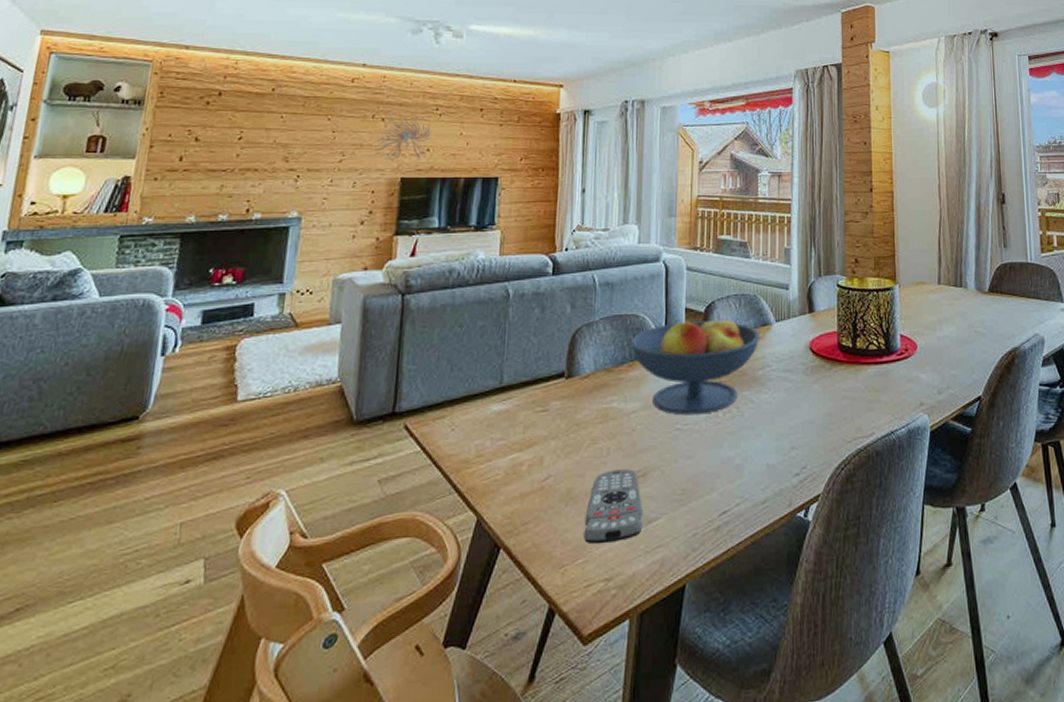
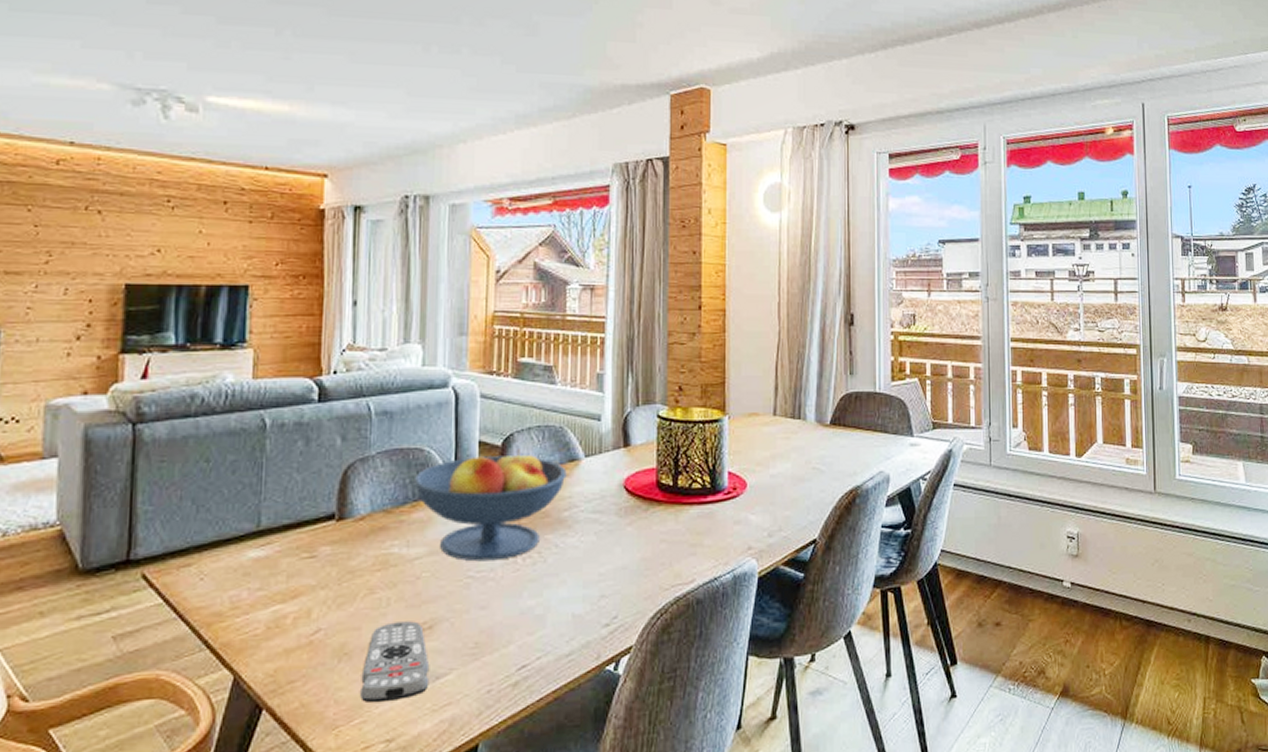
wall sculpture: present [375,116,433,162] -> none [90,208,164,266]

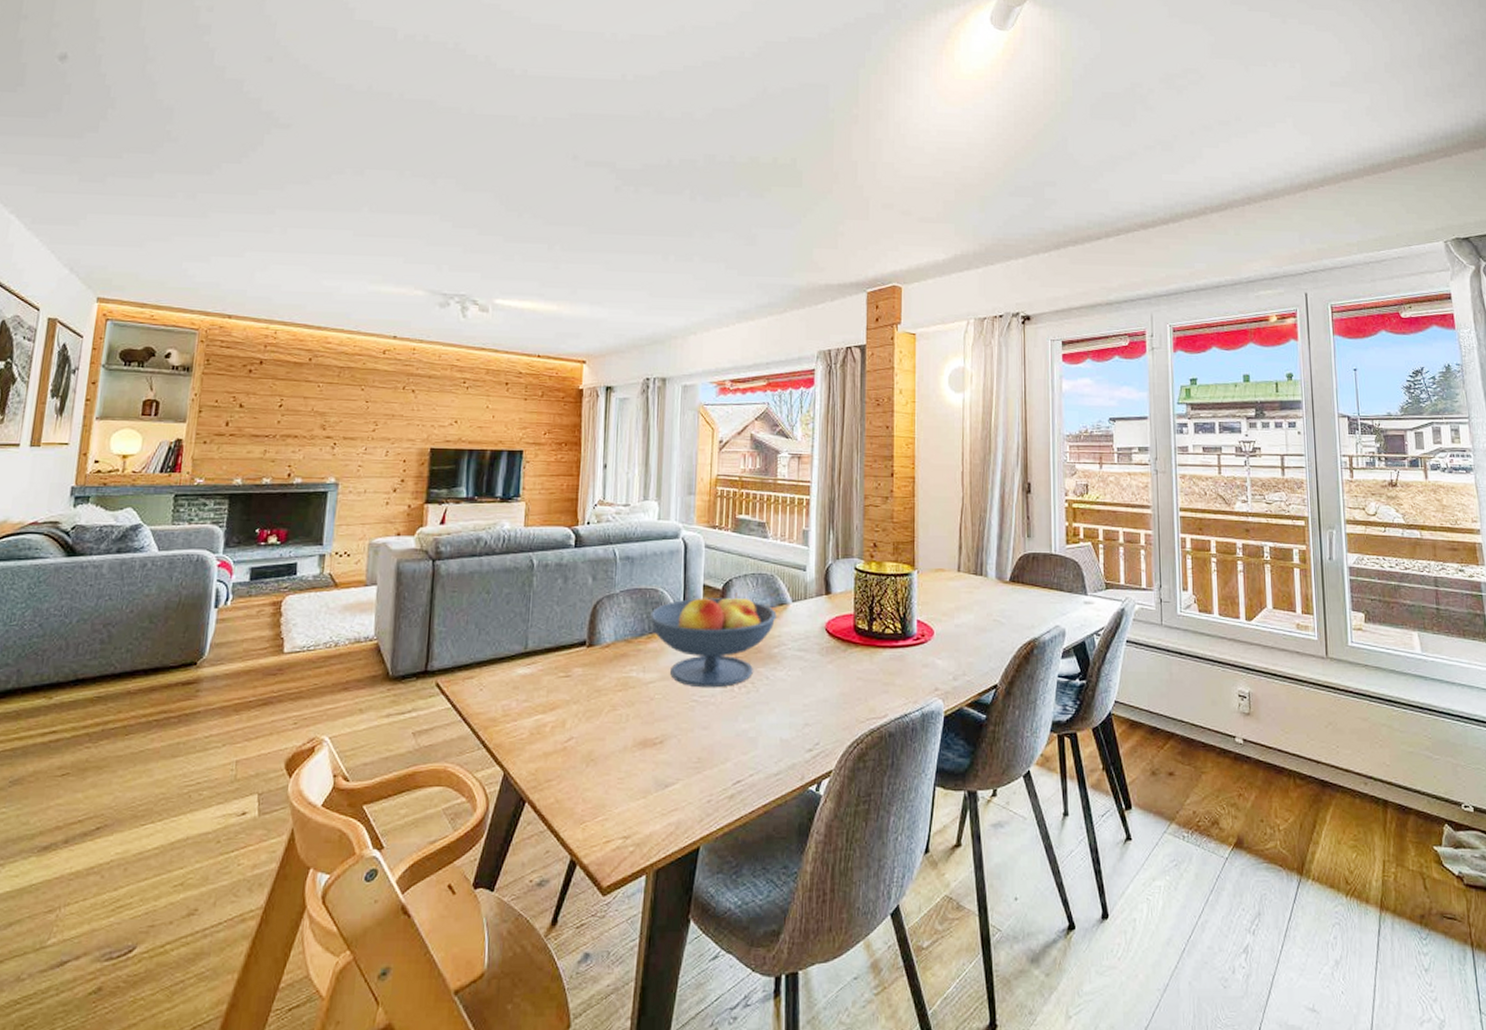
remote control: present [360,621,430,704] -> none [603,736,660,804]

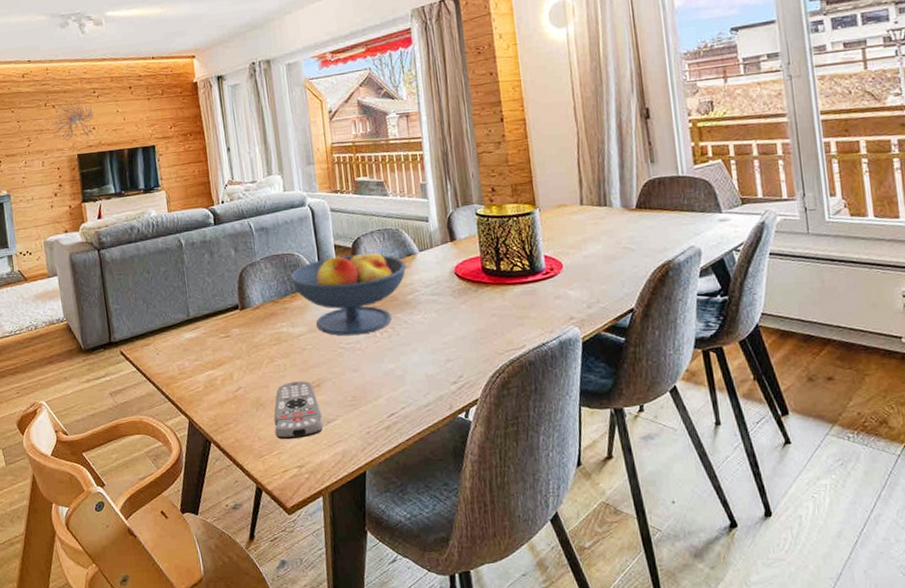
wall sculpture: none [406,388,460,434] -> present [51,100,96,141]
remote control: none [603,736,660,804] -> present [274,381,323,440]

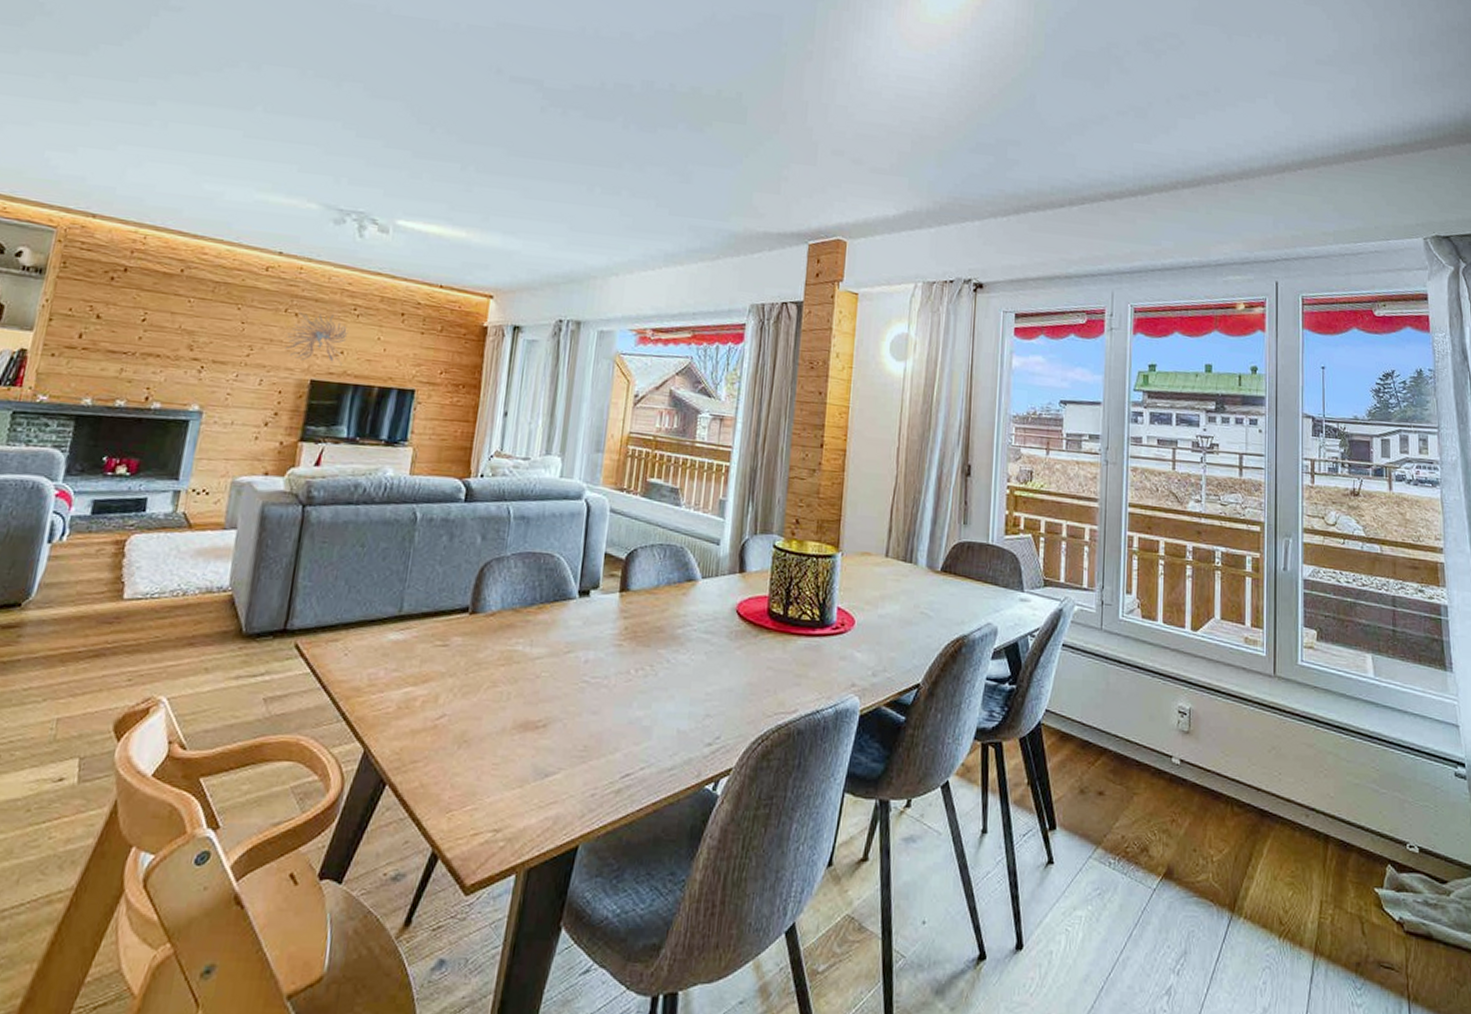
remote control: present [274,381,323,440] -> none [474,716,540,793]
fruit bowl: present [289,249,407,336] -> none [542,564,684,669]

